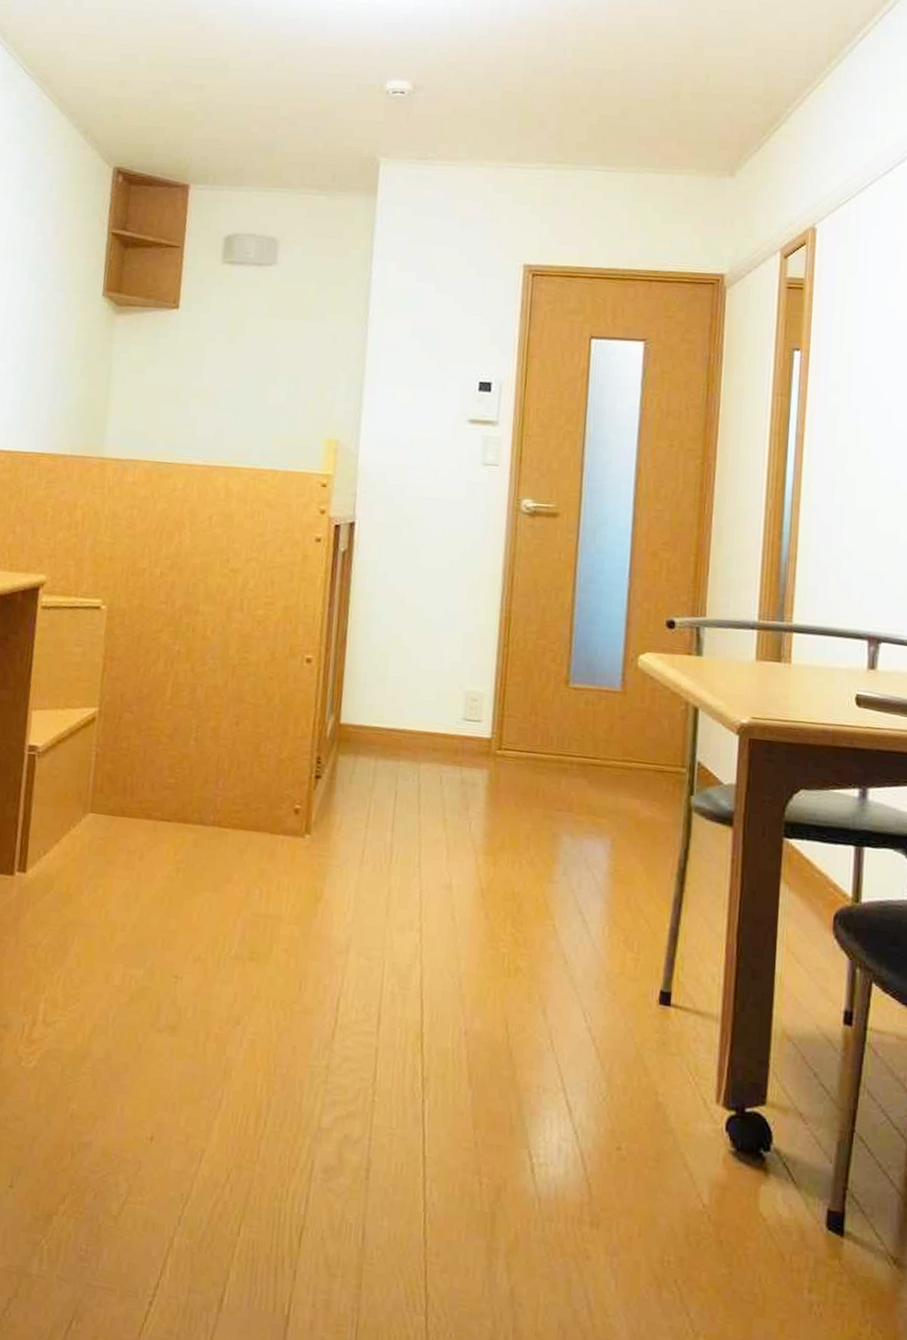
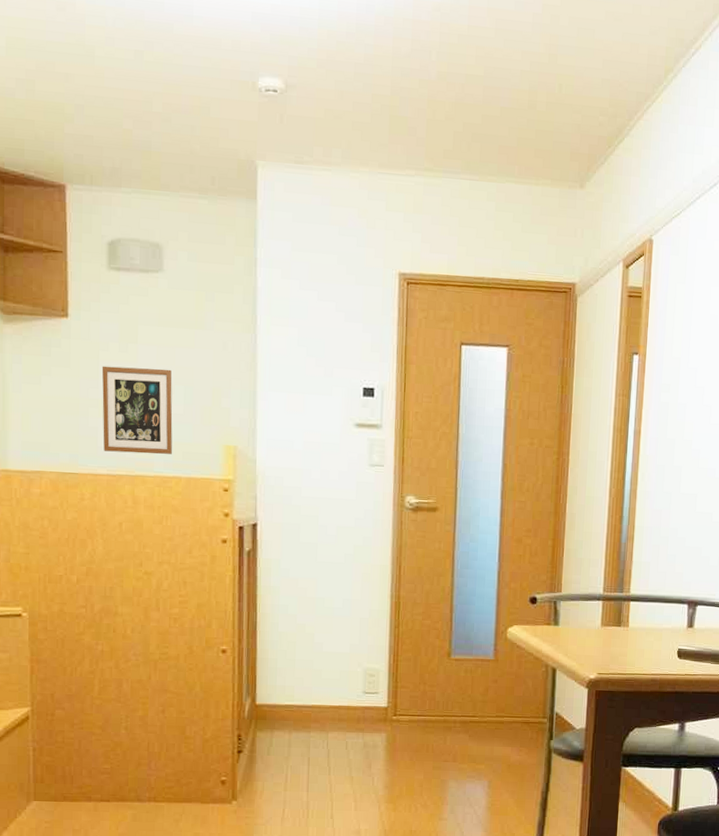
picture frame: none [201,356,277,447] -> present [101,366,173,455]

